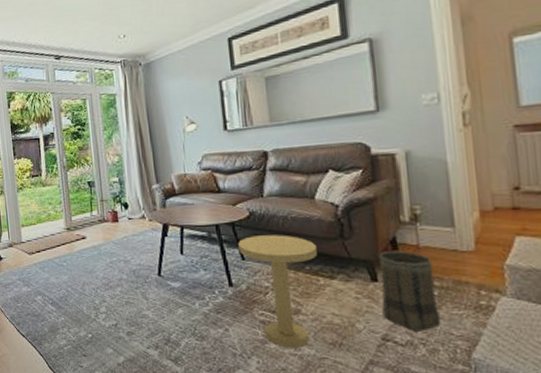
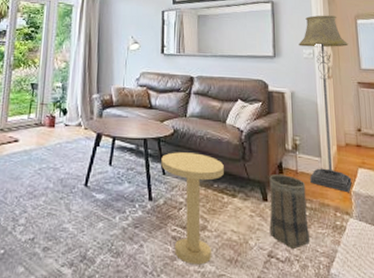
floor lamp: none [414,39,505,266] -> present [298,15,352,192]

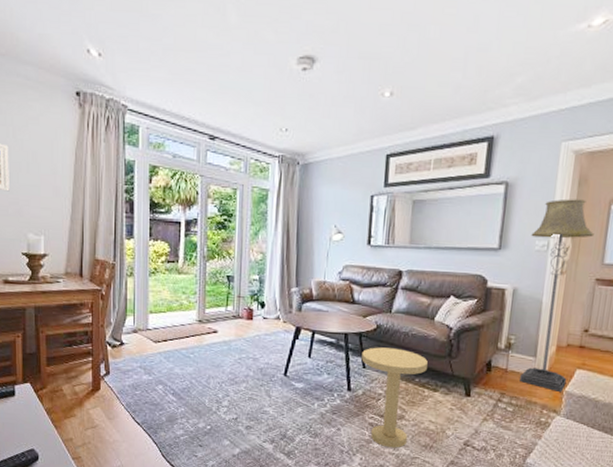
basket: present [269,175,311,249] -> none [468,372,514,440]

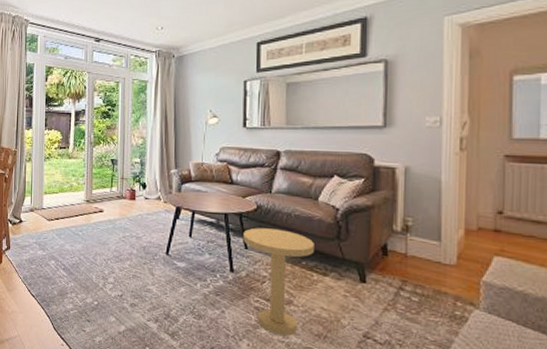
floor lamp: present [520,199,595,392] -> none [420,72,496,282]

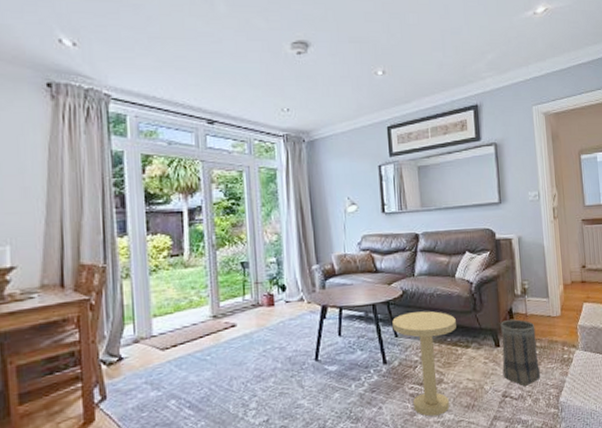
basket: none [366,256,419,333] -> present [500,319,541,386]

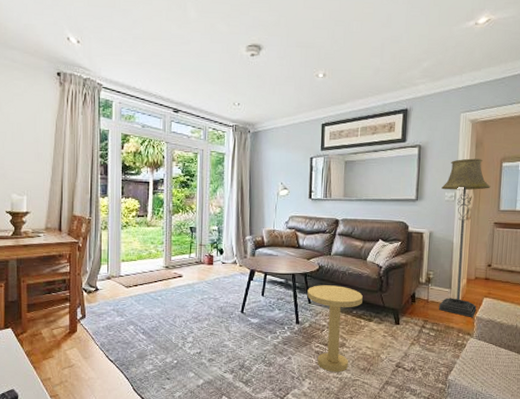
basket: present [500,319,541,386] -> none [399,303,434,361]
floor lamp: none [524,153,578,327] -> present [439,158,491,317]

